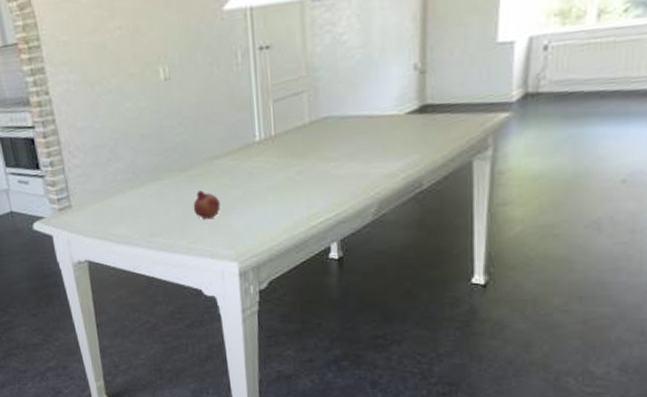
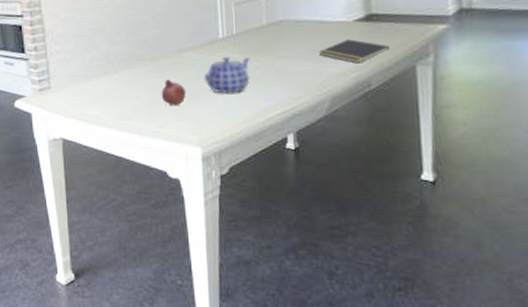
teapot: none [240,161,291,203] -> present [204,57,250,94]
notepad: none [365,134,445,162] -> present [318,39,390,64]

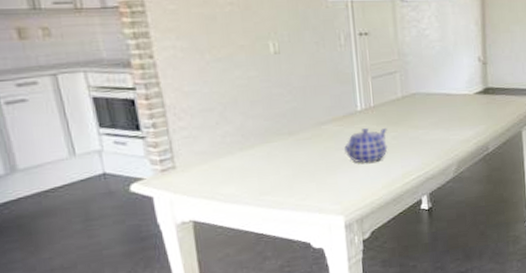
fruit: present [161,79,186,106] -> none [301,152,327,179]
notepad: present [318,39,390,64] -> none [446,110,502,131]

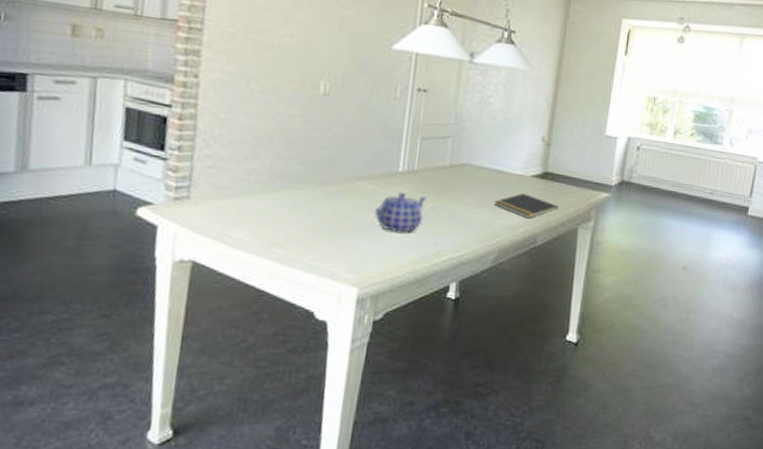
notepad: none [446,110,502,131] -> present [494,193,558,219]

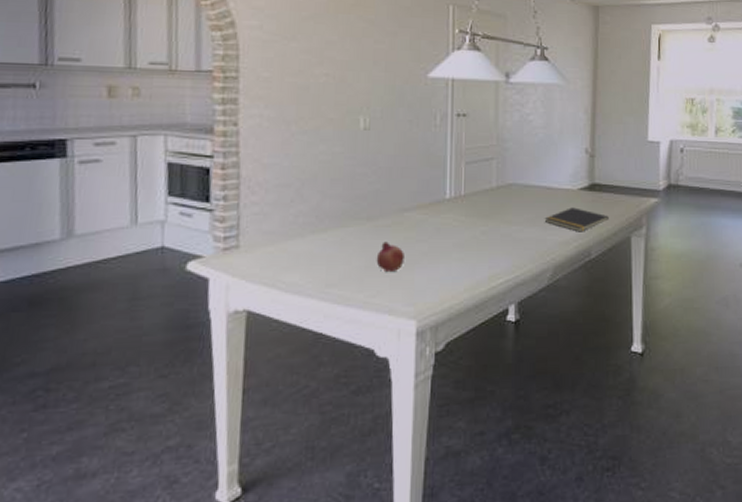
fruit: none [323,207,352,239] -> present [376,241,404,273]
teapot: present [374,193,427,233] -> none [426,220,477,259]

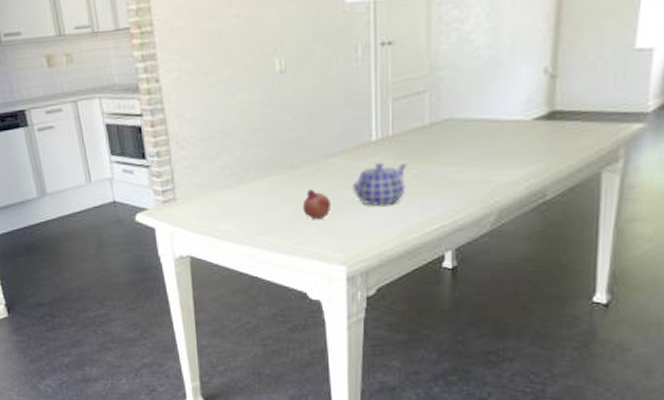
teapot: none [426,220,477,259] -> present [353,163,407,206]
notepad: present [544,207,609,232] -> none [487,141,572,170]

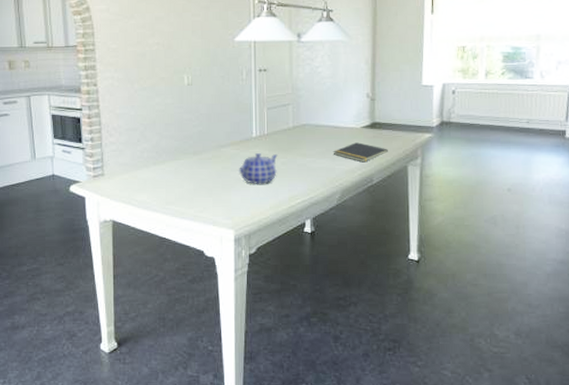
fruit: present [302,189,331,220] -> none [202,171,223,194]
notepad: none [487,141,572,170] -> present [333,142,388,163]

